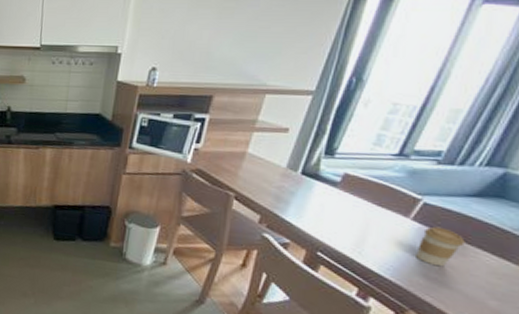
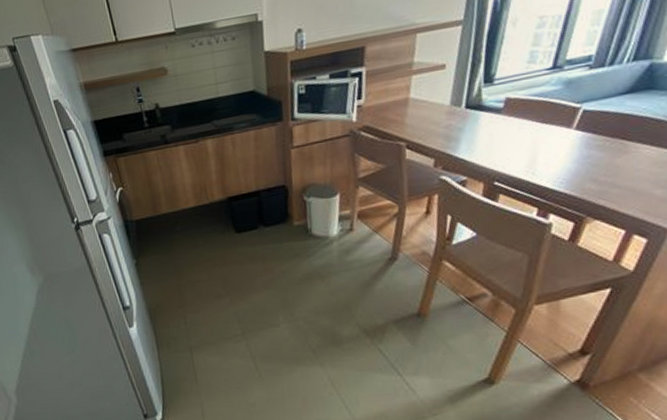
coffee cup: present [416,226,465,267] -> none [584,130,626,170]

